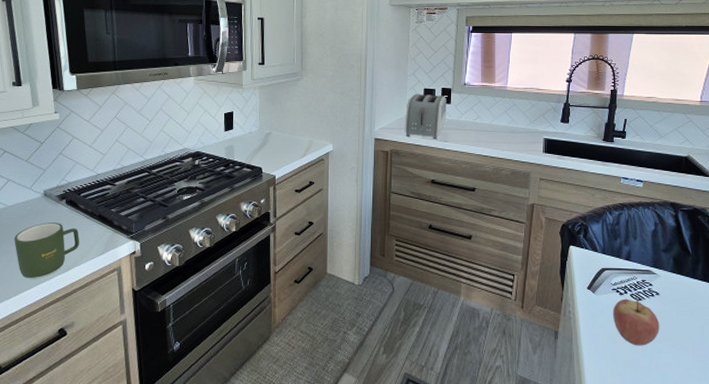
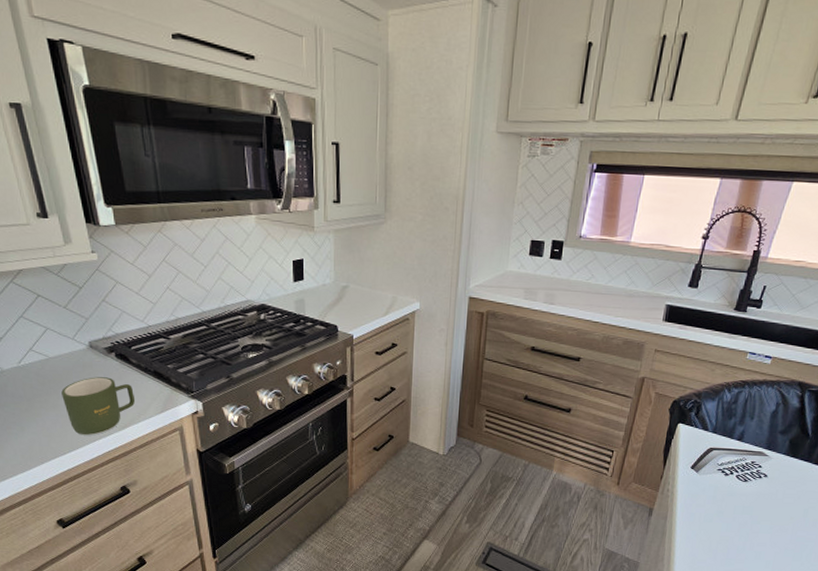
toaster: present [404,93,447,140] -> none [504,245,557,302]
fruit: present [612,296,660,346] -> none [713,477,763,526]

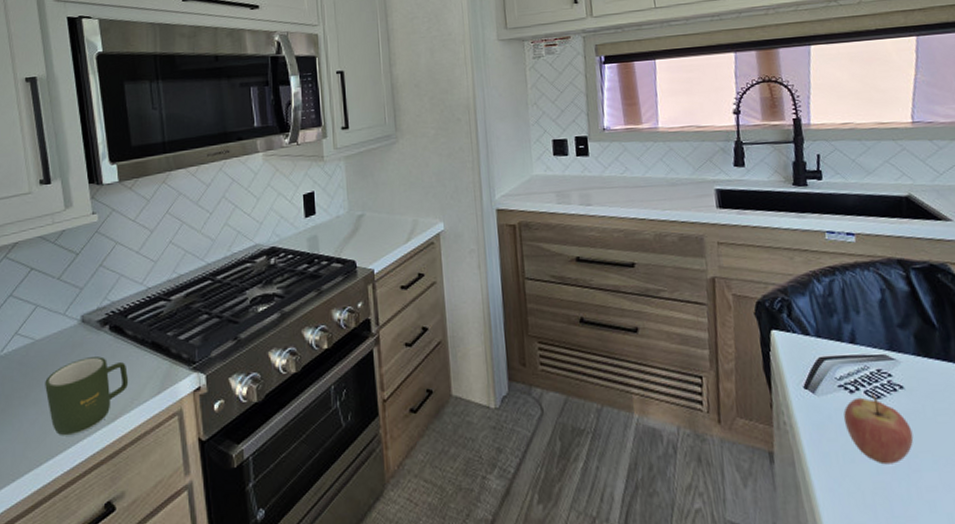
fruit: none [713,477,763,526] -> present [843,393,914,465]

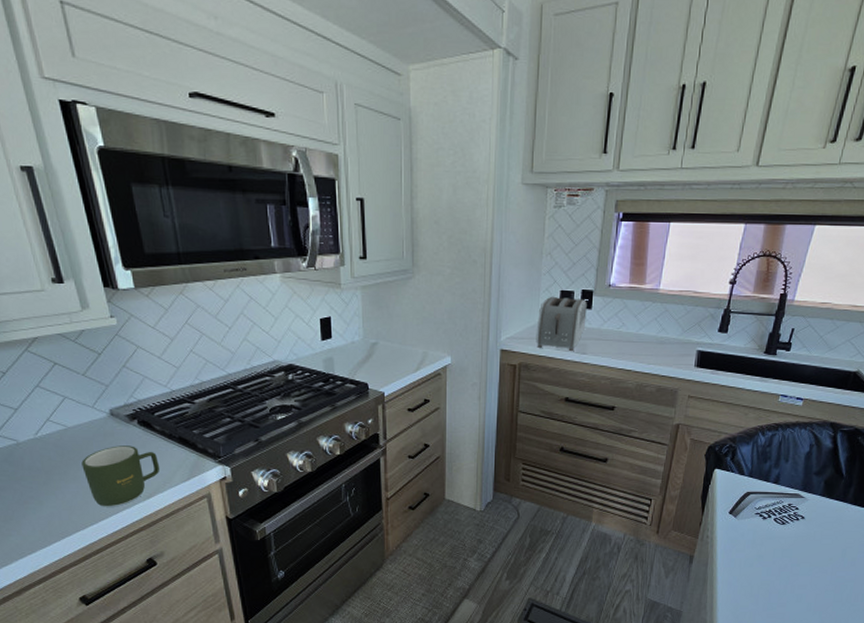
toaster: none [532,146,586,205] -> present [535,296,587,352]
fruit: present [843,393,914,465] -> none [752,520,801,569]

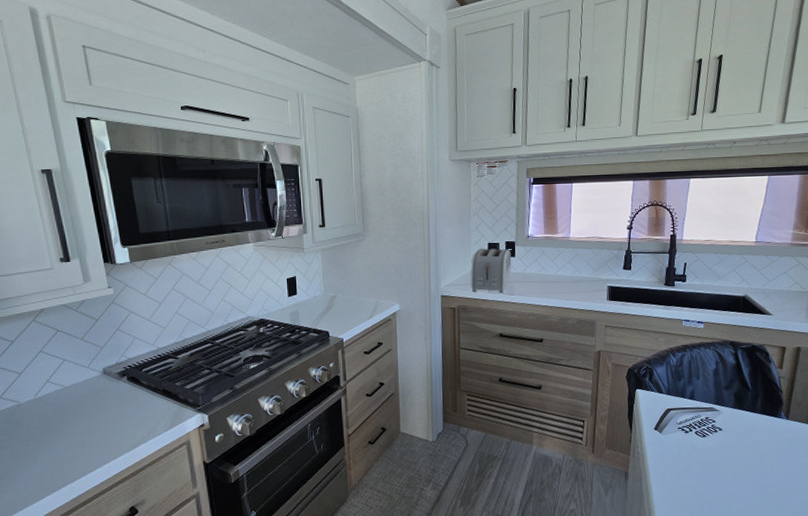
mug: present [81,445,160,507] -> none [75,400,145,460]

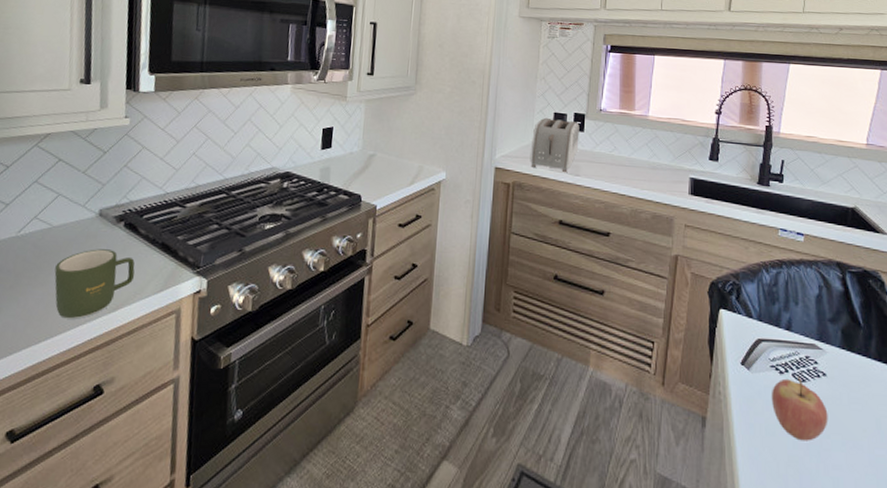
mug: none [75,400,145,460] -> present [54,249,135,319]
fruit: none [678,433,724,480] -> present [771,376,828,441]

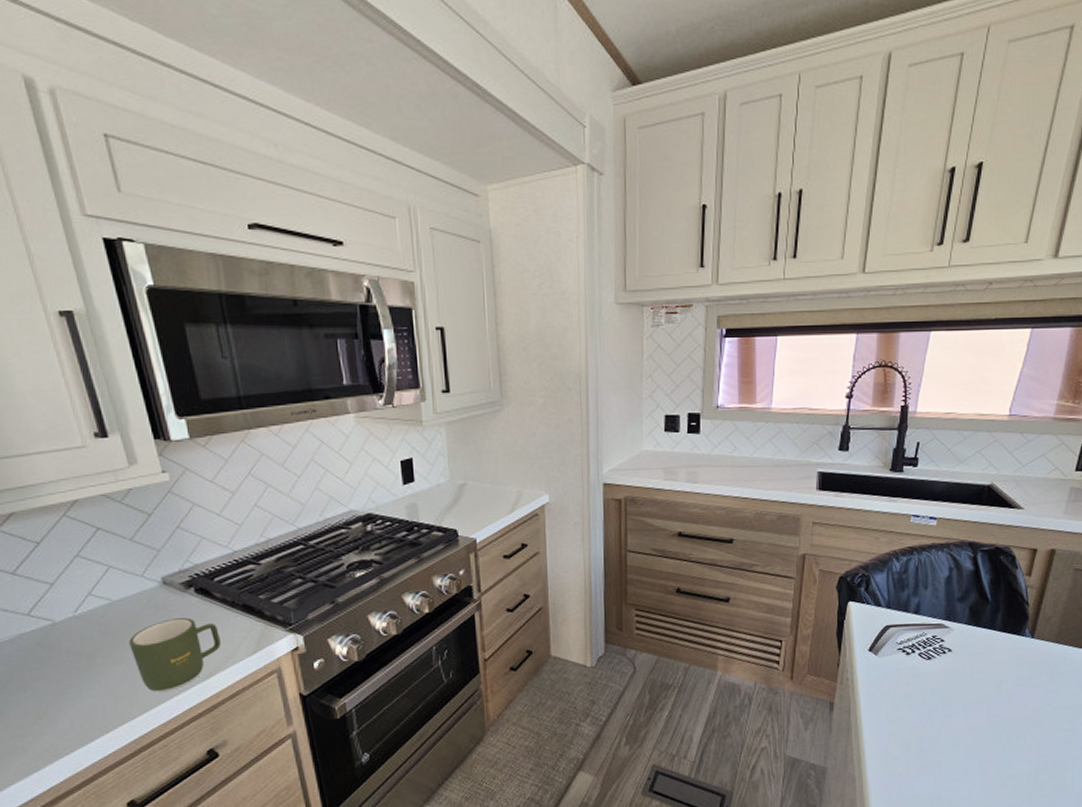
toaster: present [529,117,580,173] -> none [641,421,695,482]
fruit: present [771,376,828,441] -> none [897,655,951,712]

